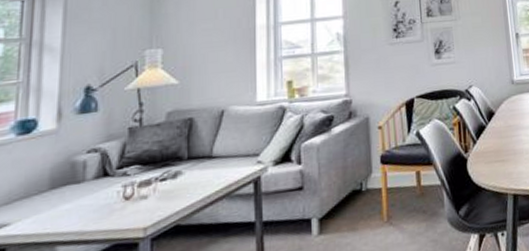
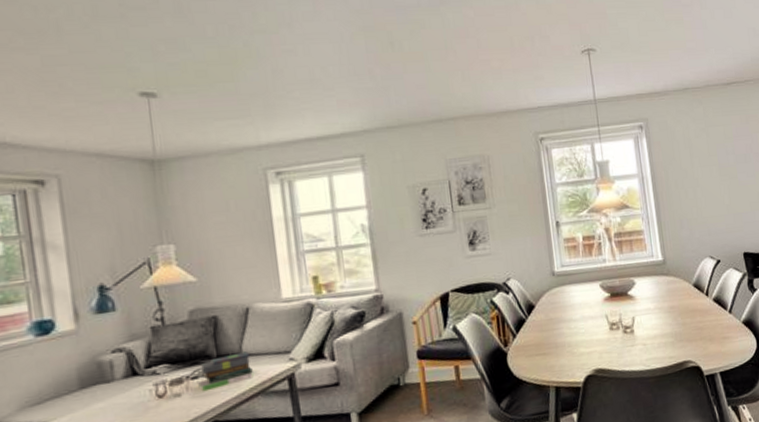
books: none [164,153,220,194] -> present [196,351,253,392]

